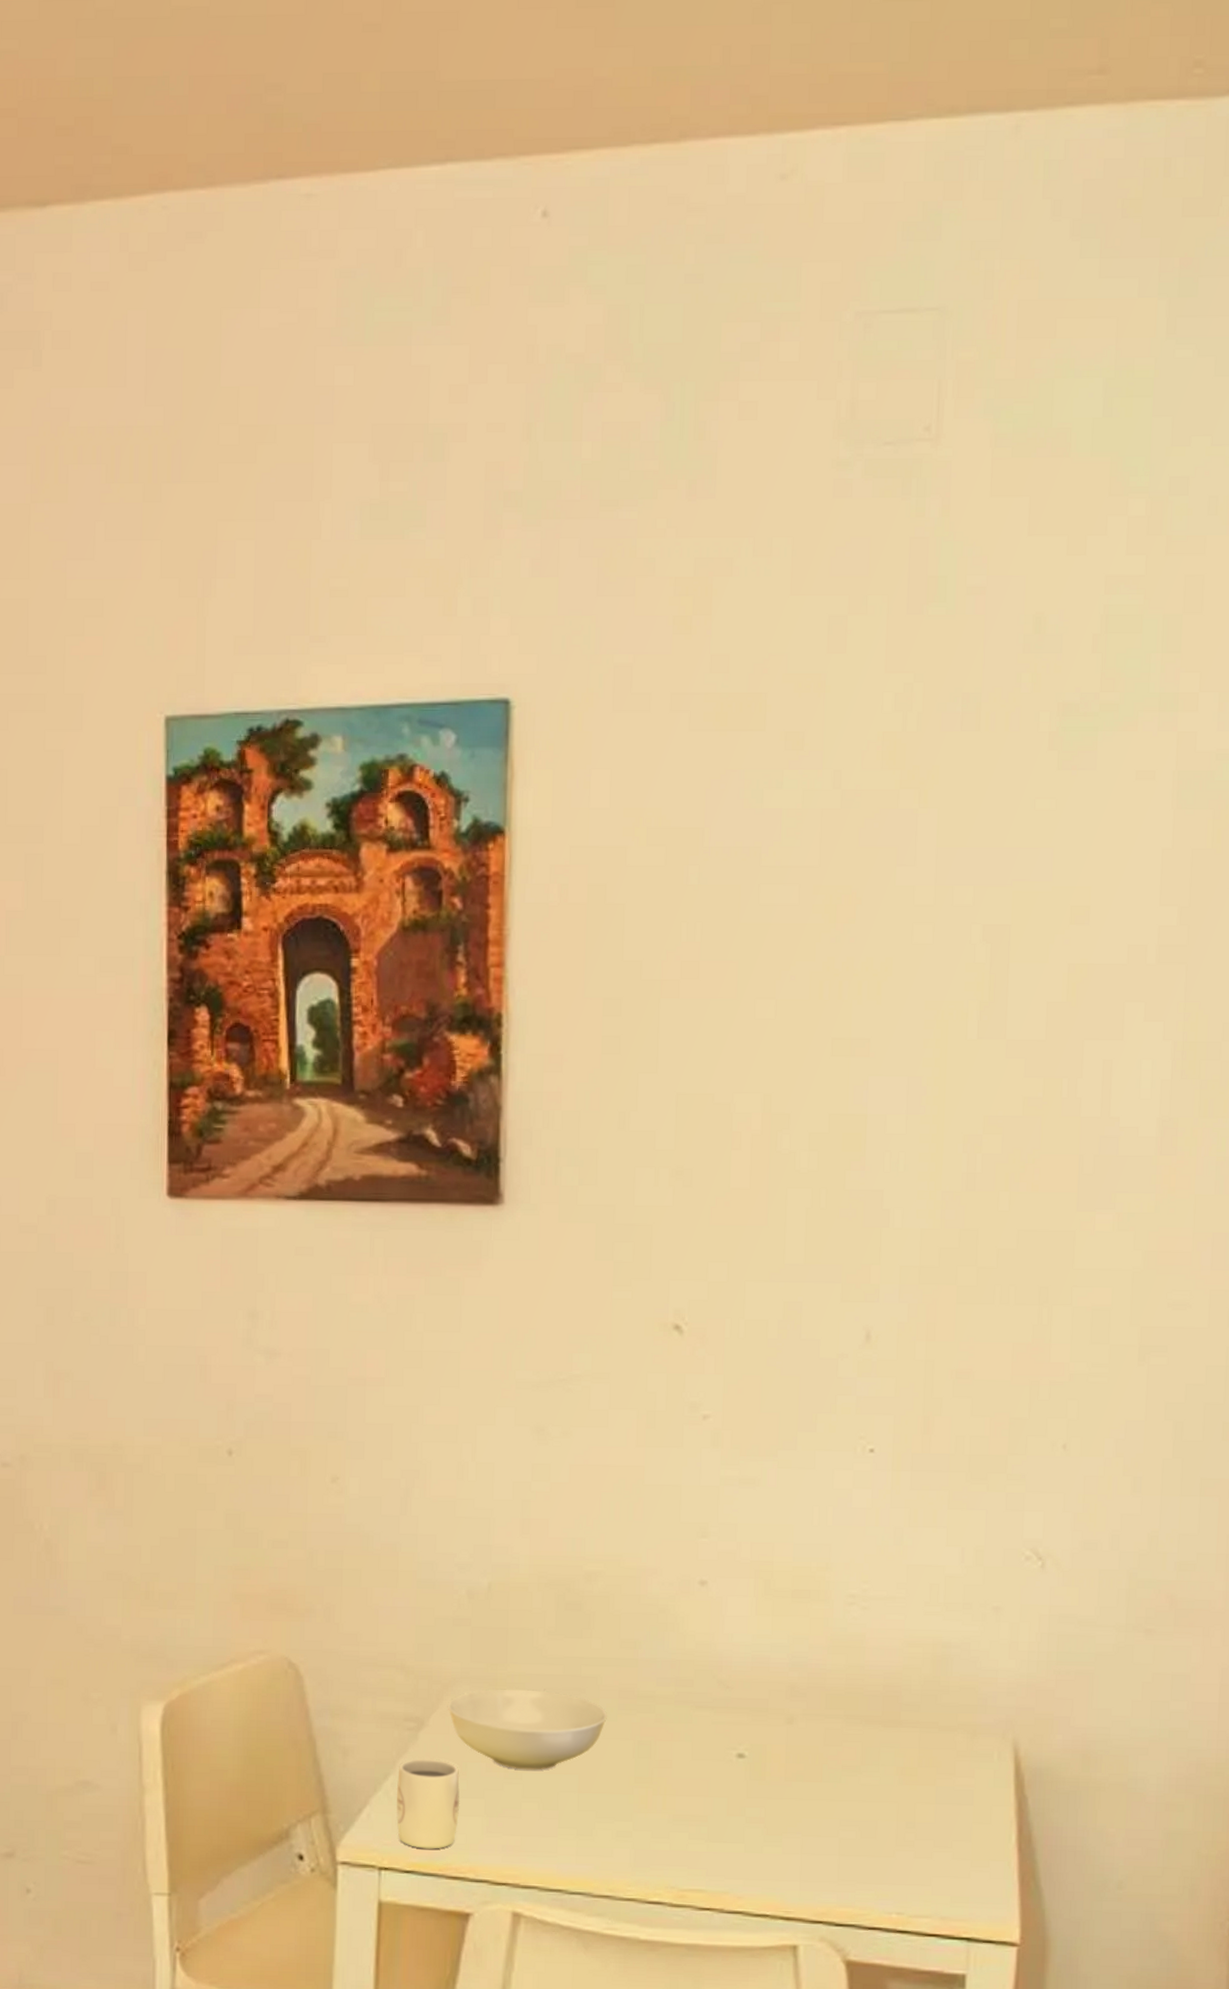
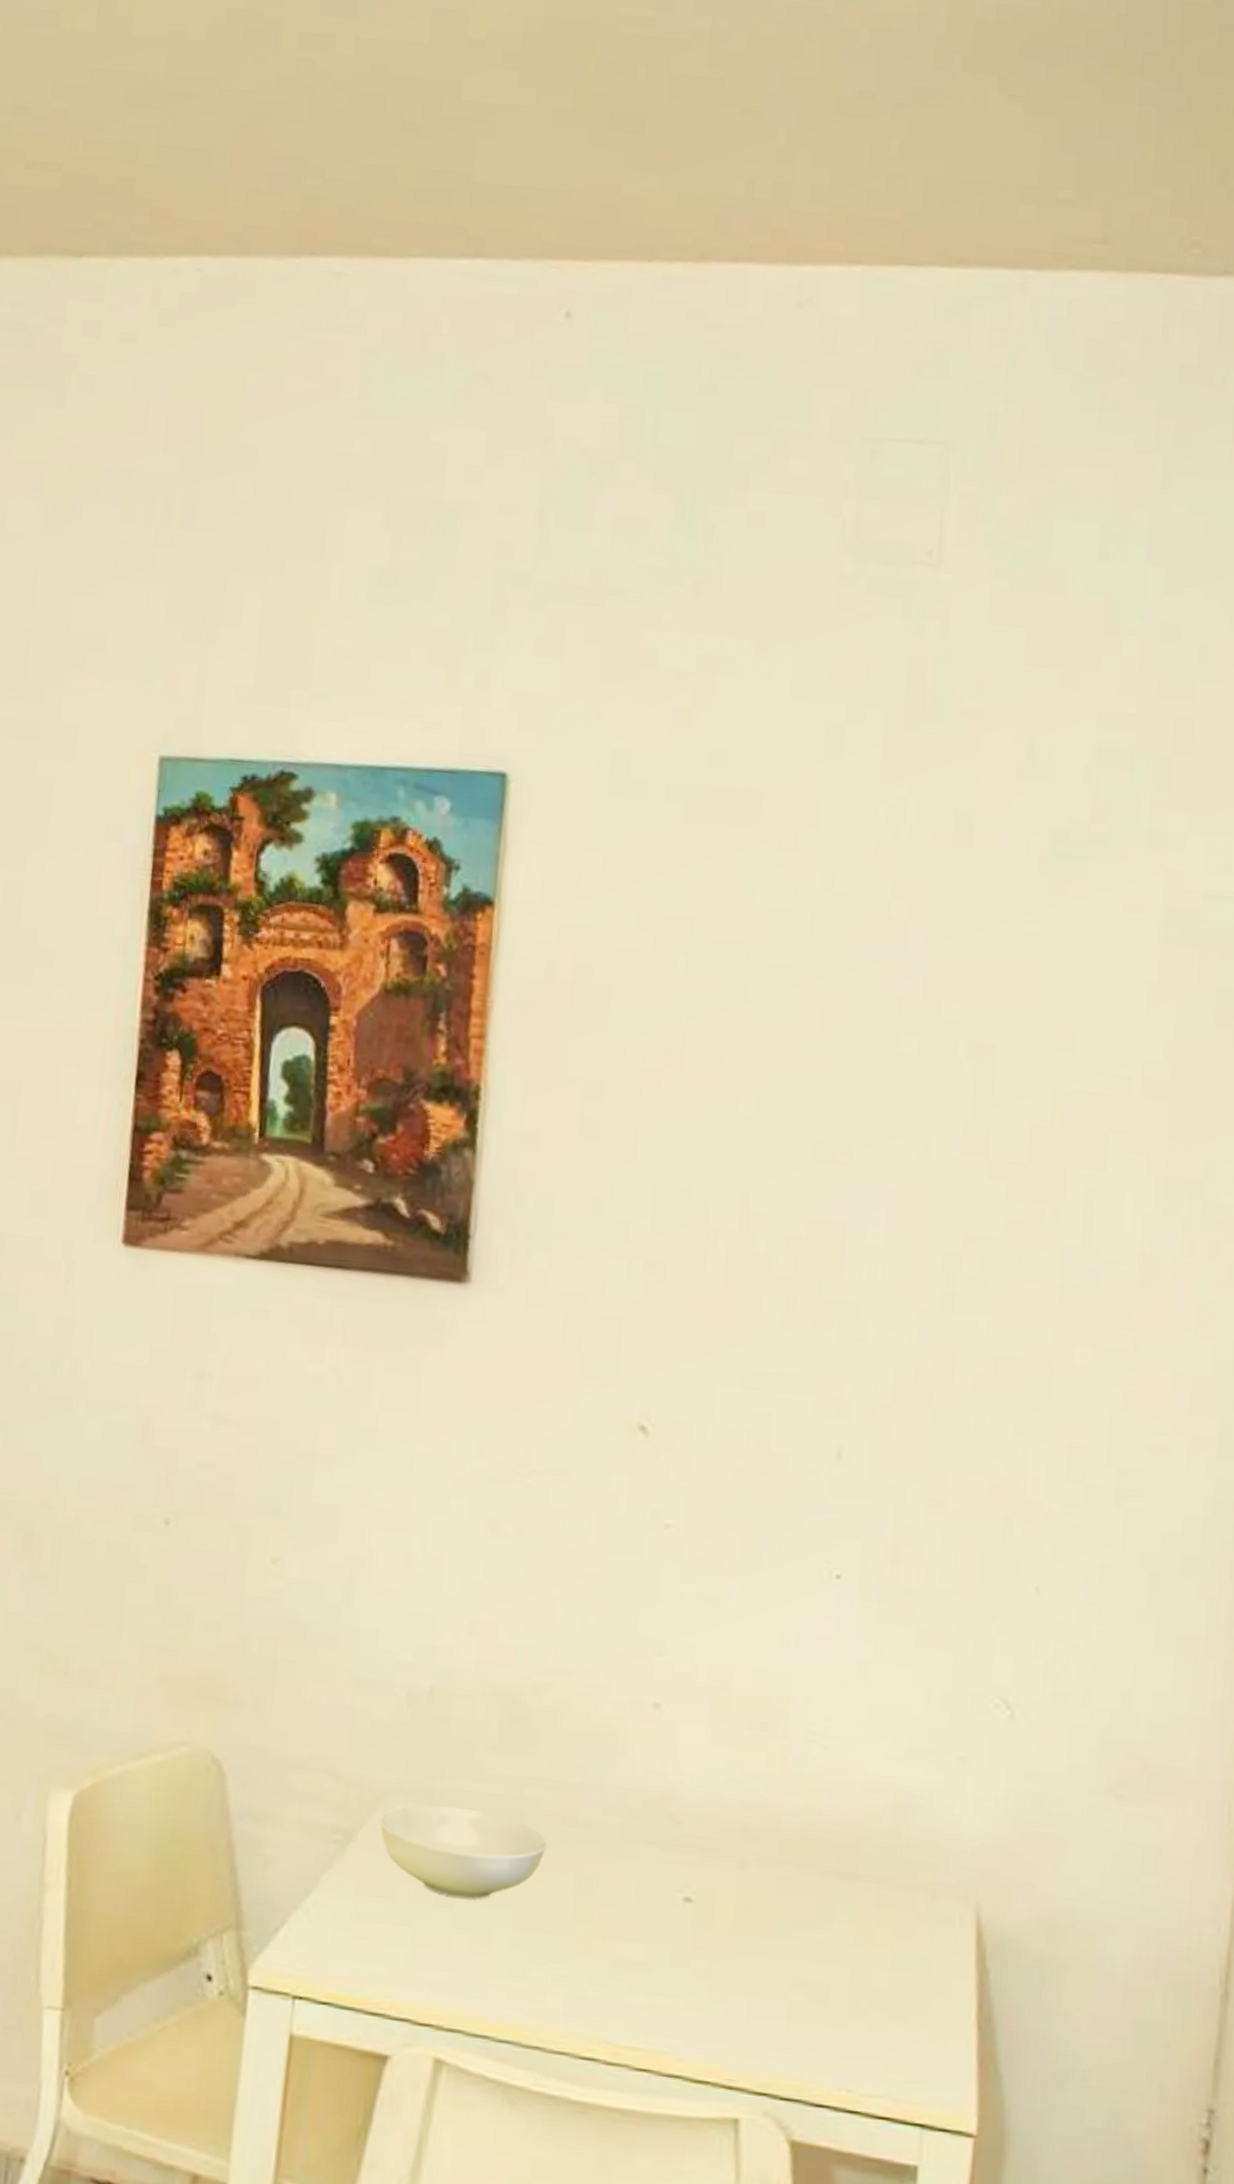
mug: present [395,1759,460,1849] -> none [315,1875,387,1980]

